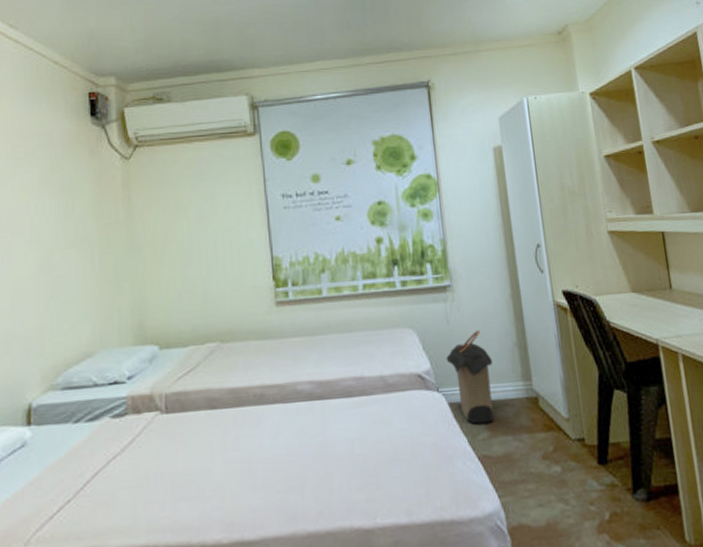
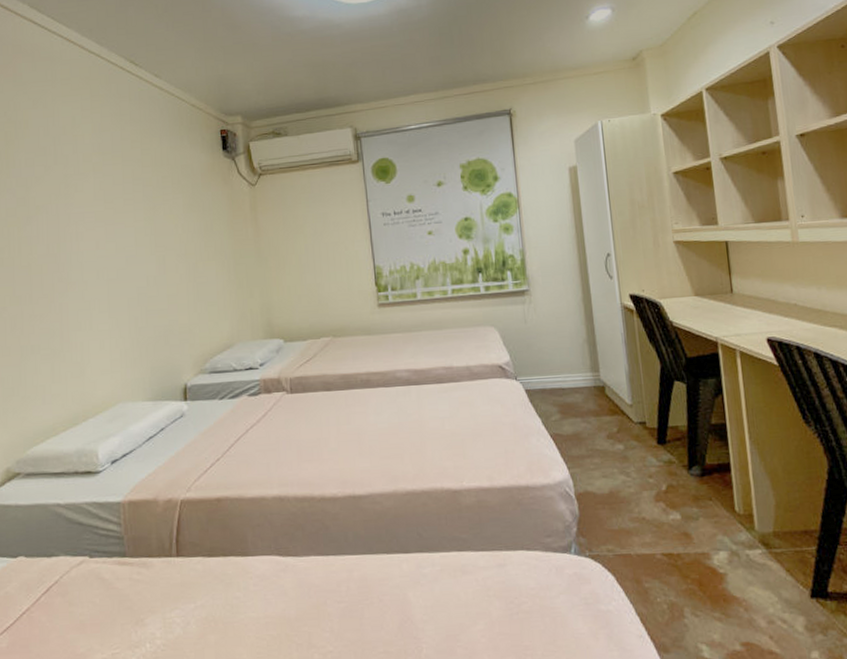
laundry hamper: present [446,330,494,424] -> none [523,329,565,408]

